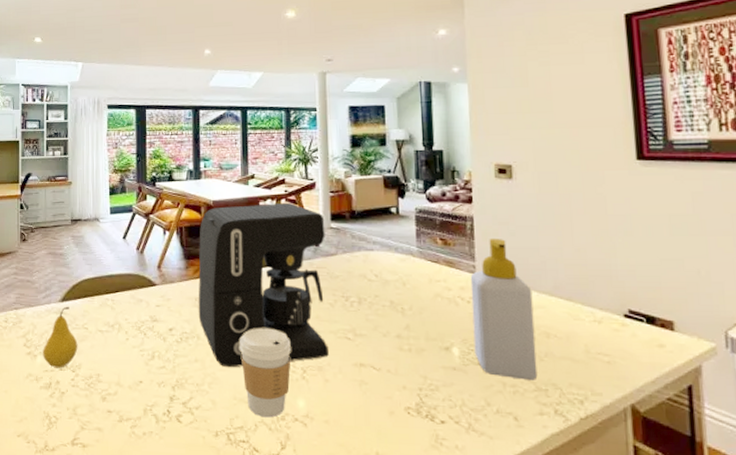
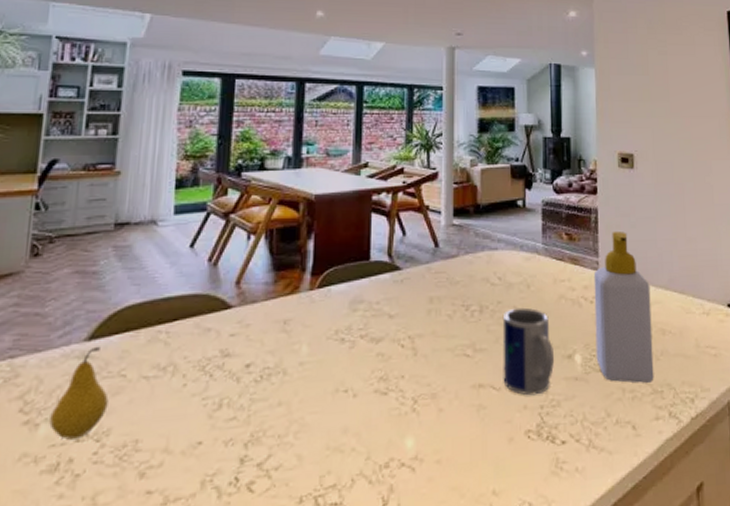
coffee maker: present [198,202,329,368] -> none [286,195,446,409]
coffee cup: present [239,328,291,418] -> none [337,351,401,468]
mug: none [380,302,432,379] -> present [502,307,555,396]

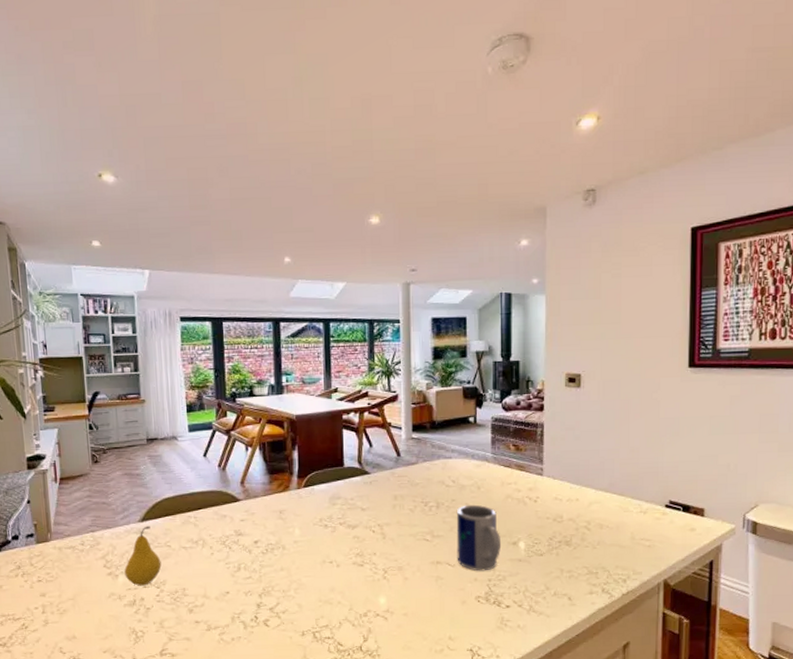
soap bottle: present [593,232,654,383] -> none [538,443,591,566]

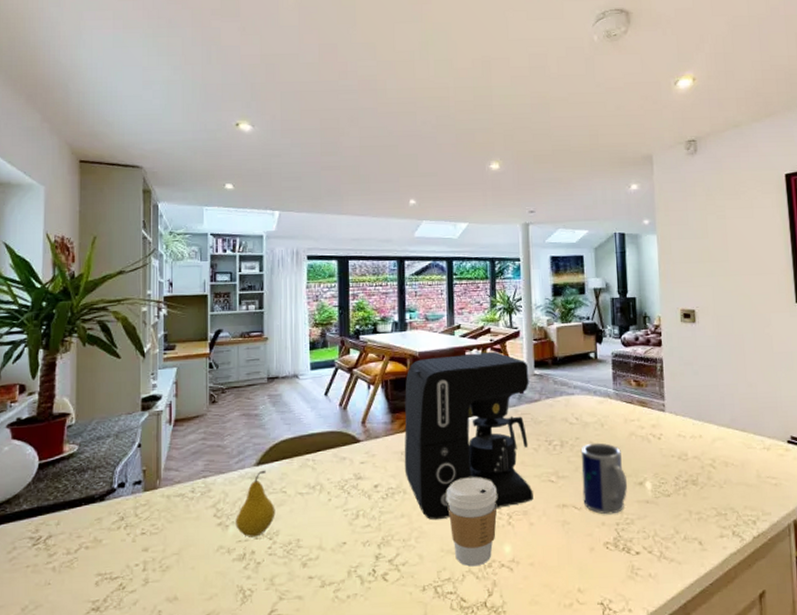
coffee maker: none [282,415,408,574] -> present [404,351,533,520]
coffee cup: none [323,535,373,615] -> present [446,477,497,567]

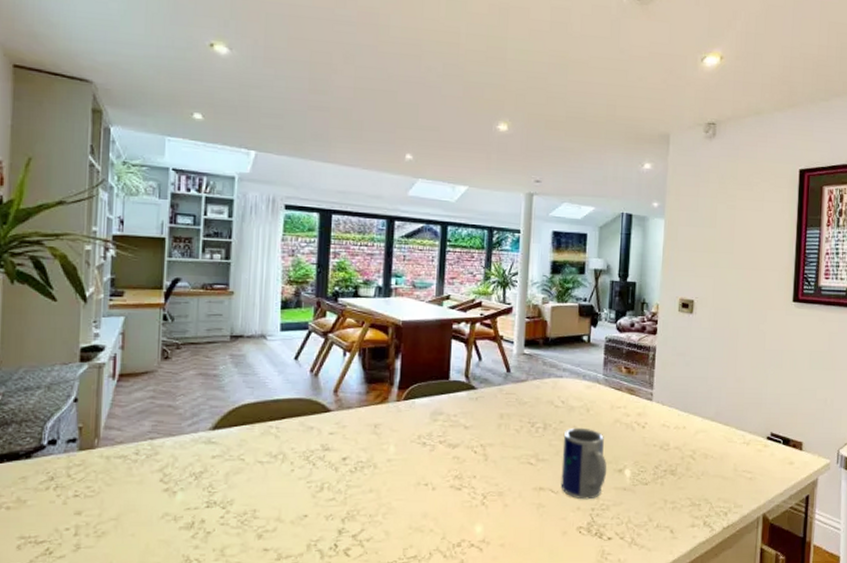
fruit: present [235,470,275,537] -> none [184,435,231,505]
coffee maker: present [404,351,533,520] -> none [377,326,518,497]
coffee cup: present [446,477,497,567] -> none [419,455,473,545]

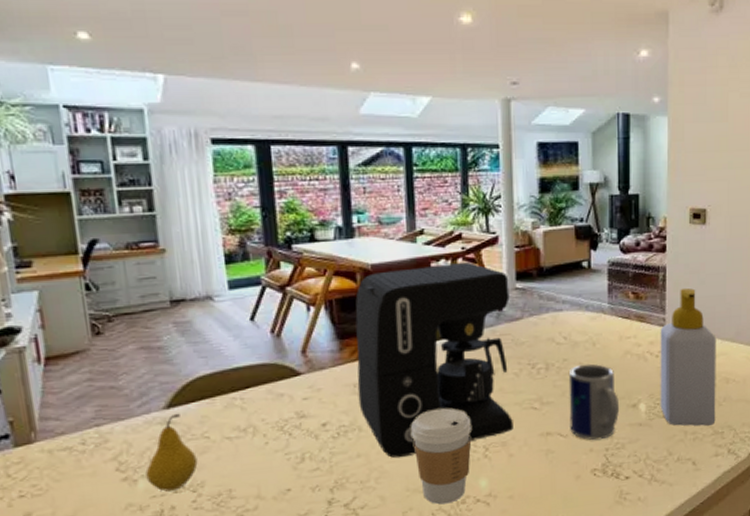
fruit: none [184,435,231,505] -> present [145,413,198,492]
coffee maker: none [377,326,518,497] -> present [355,261,513,458]
coffee cup: none [419,455,473,545] -> present [410,408,471,505]
soap bottle: none [643,369,698,497] -> present [660,288,717,426]

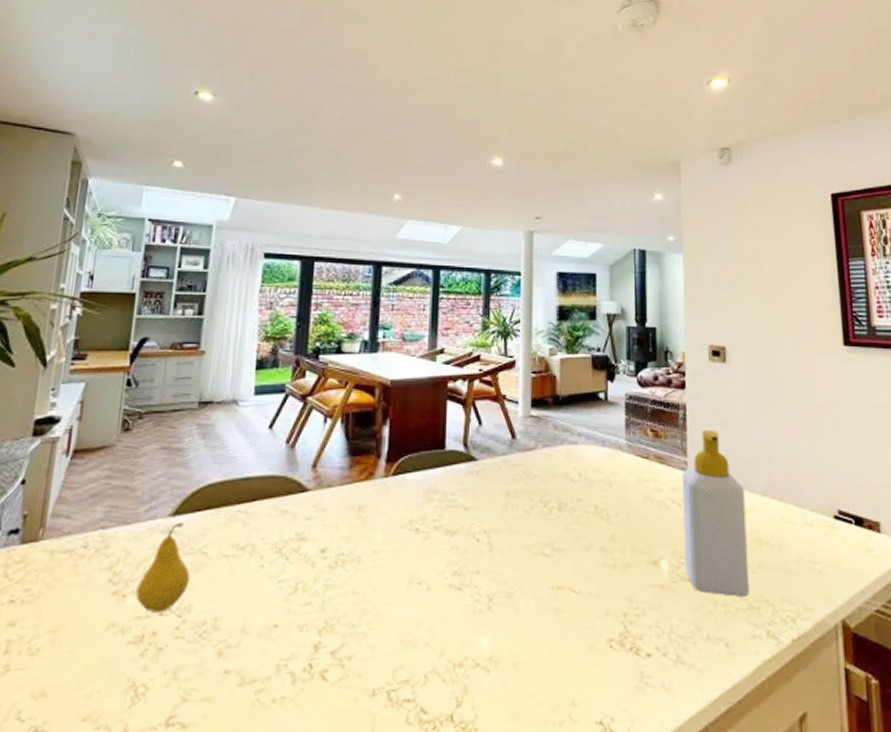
coffee maker: present [355,261,513,458] -> none [361,384,524,600]
coffee cup: present [410,408,471,505] -> none [410,544,476,665]
mug: present [568,363,620,441] -> none [583,507,639,602]

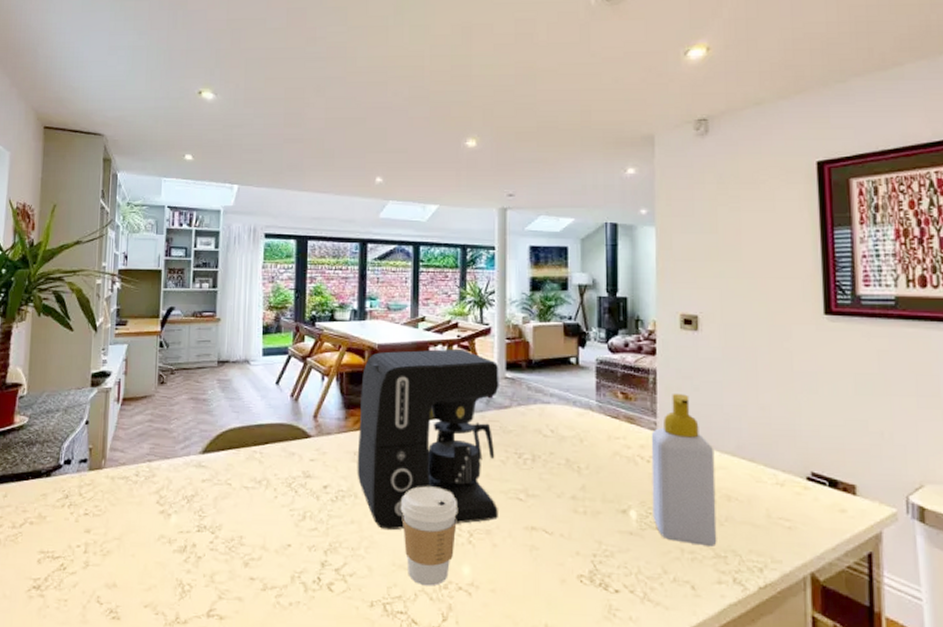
fruit: present [136,522,190,613] -> none [178,459,219,529]
coffee maker: none [361,384,524,600] -> present [357,348,499,531]
coffee cup: none [410,544,476,665] -> present [400,486,457,586]

